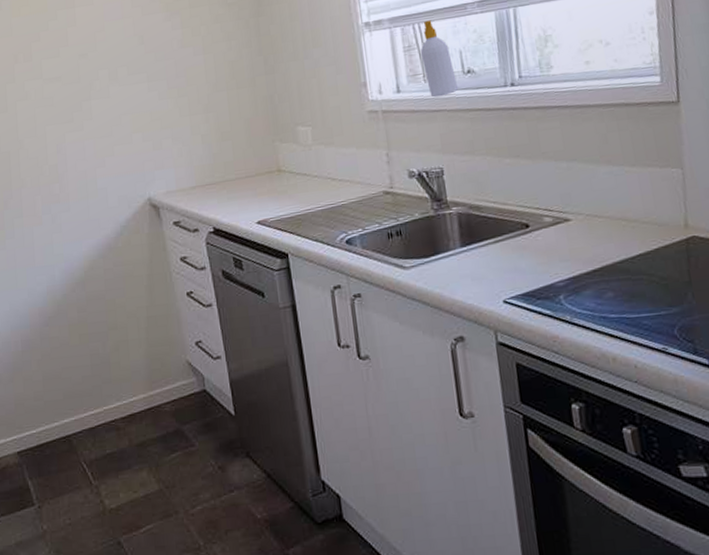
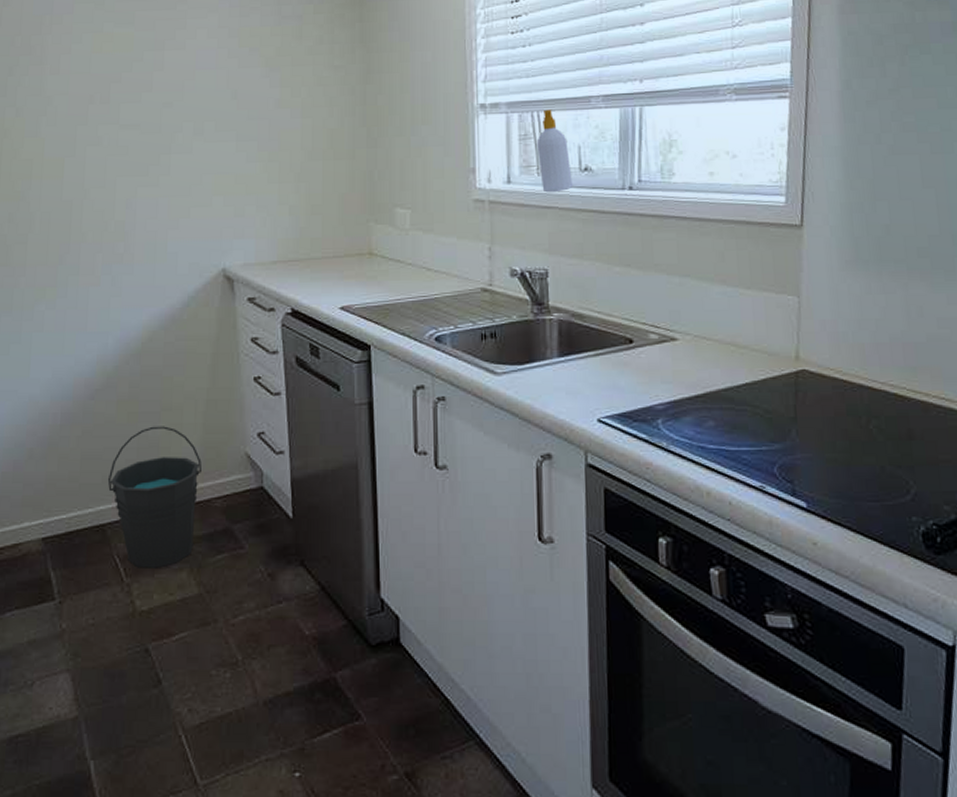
bucket: none [68,343,150,471] -> present [107,426,202,568]

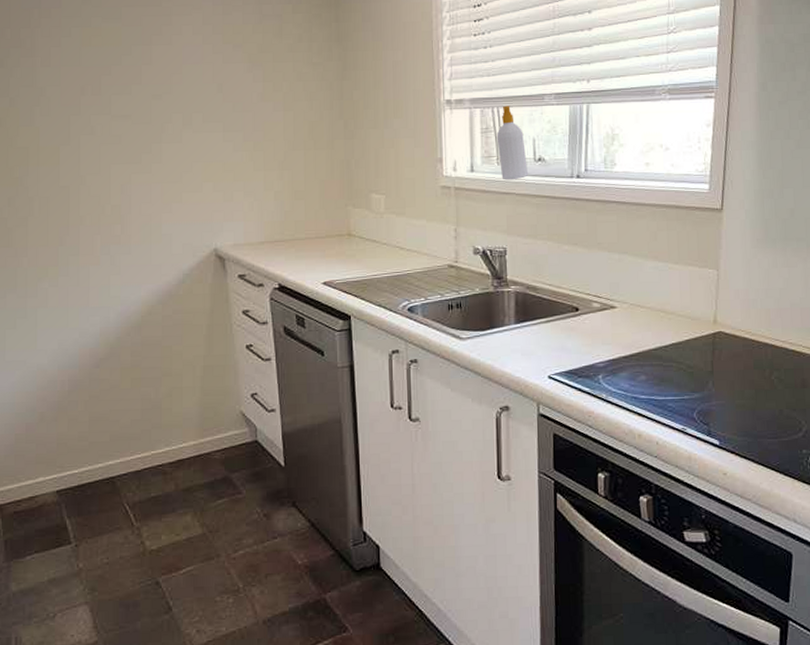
bucket: present [107,426,202,568] -> none [115,390,201,514]

